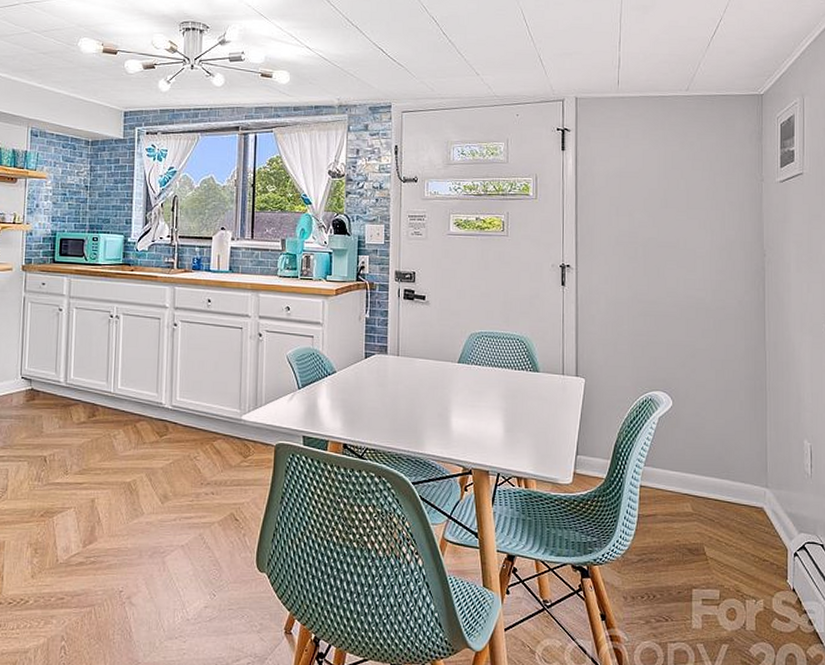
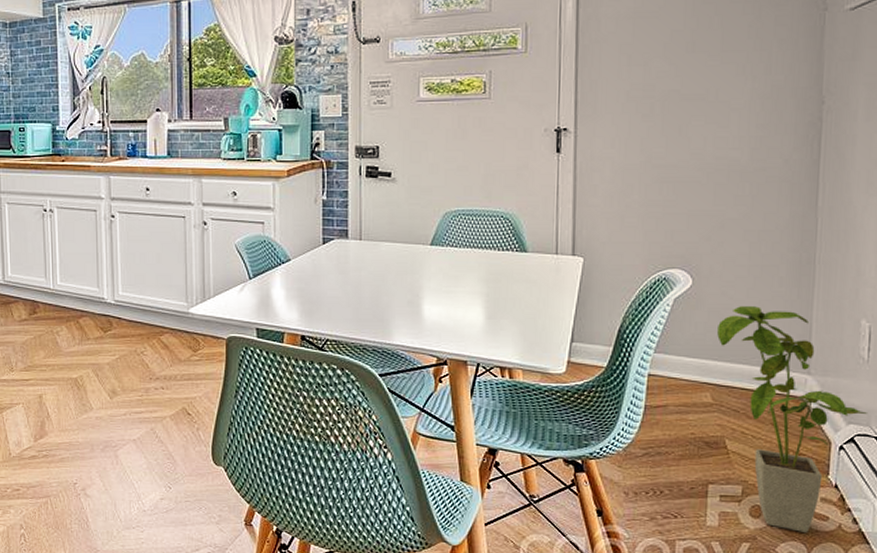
house plant: none [694,426,813,633] -> present [717,306,867,532]

